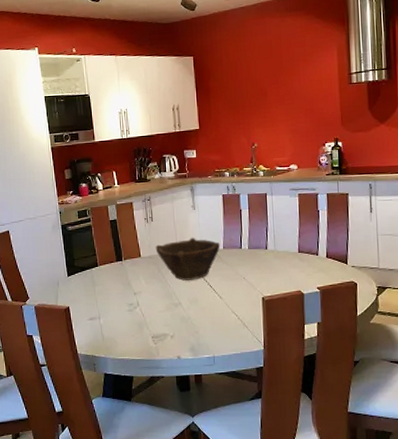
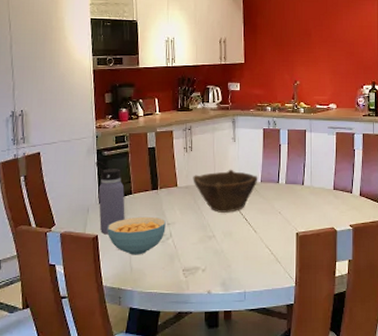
water bottle: none [61,235,93,306] -> present [95,160,125,235]
cereal bowl: none [78,287,133,324] -> present [108,216,166,255]

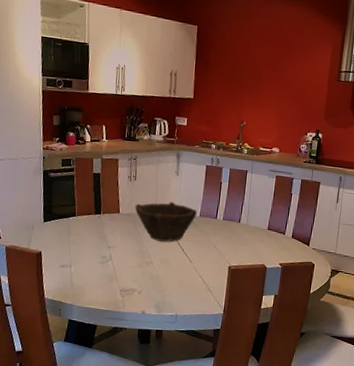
water bottle: present [95,160,125,235] -> none [41,181,69,252]
cereal bowl: present [108,216,166,255] -> none [51,238,107,273]

